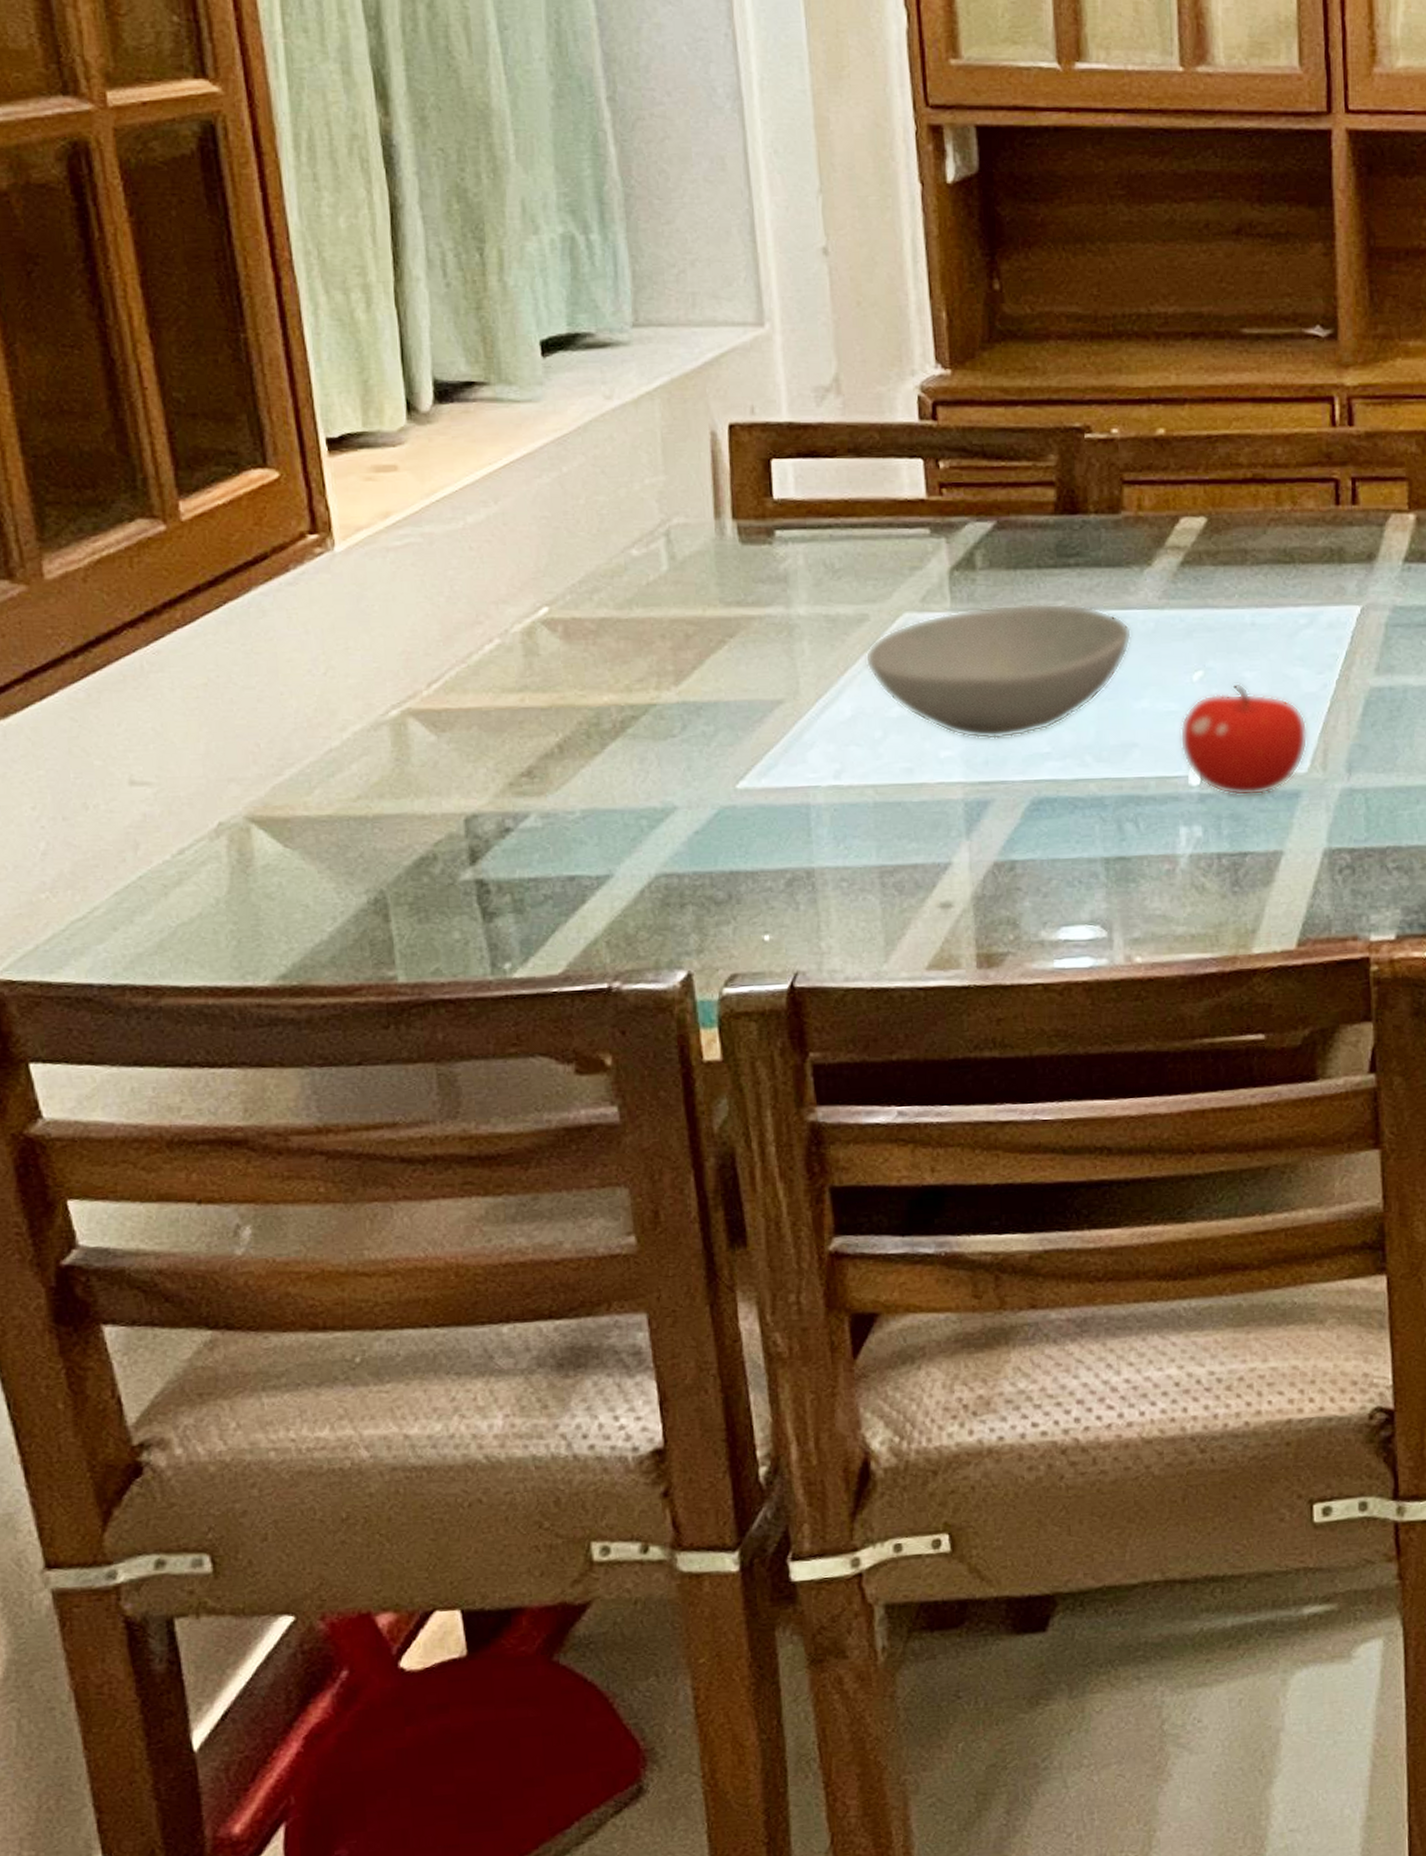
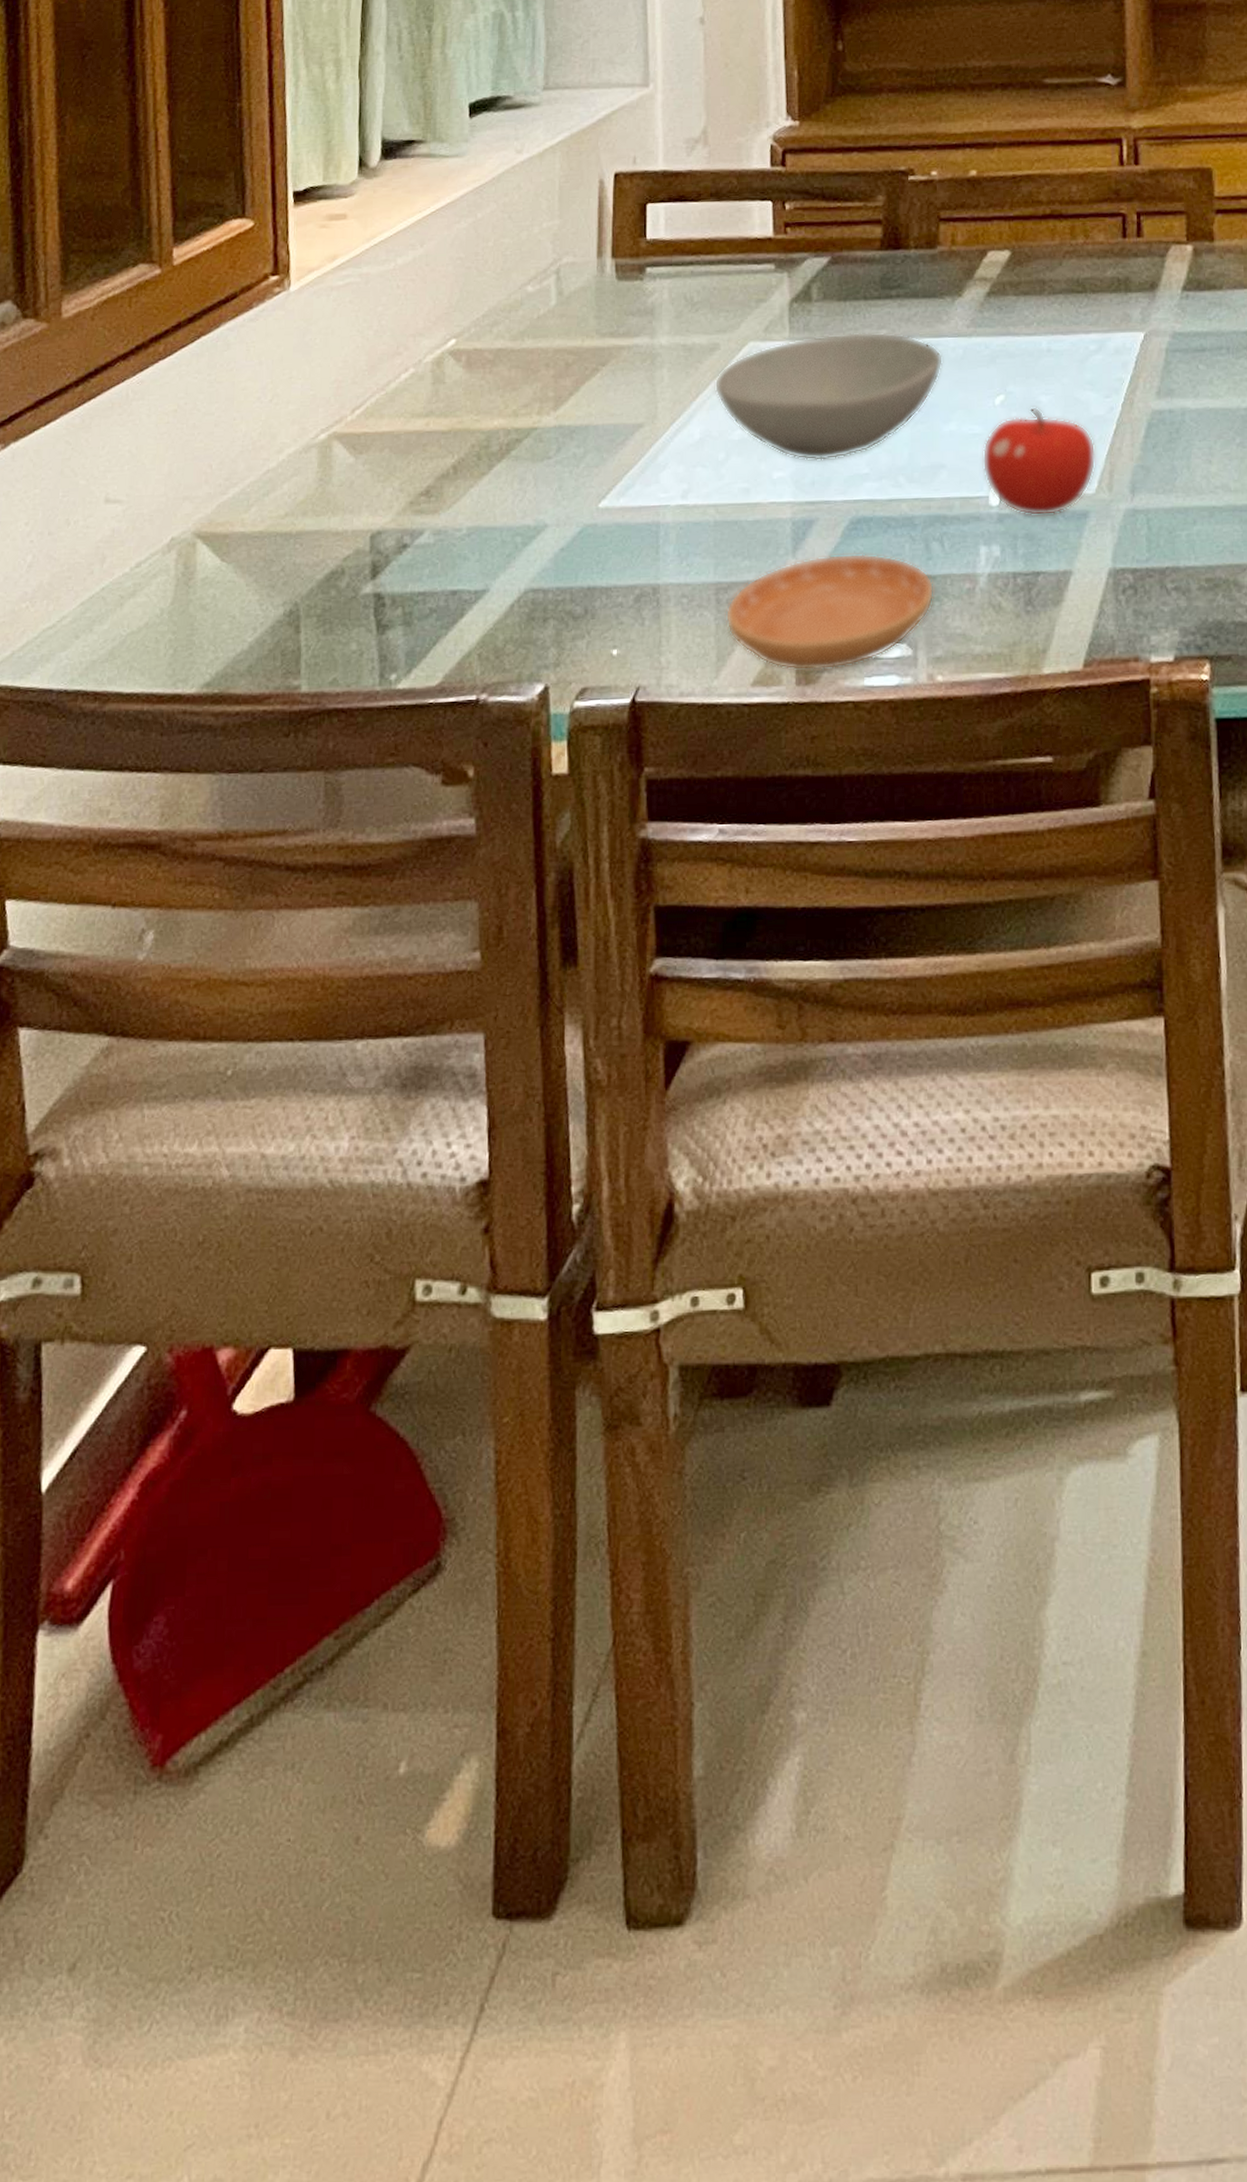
saucer: none [892,834,1130,954] -> present [725,553,934,671]

